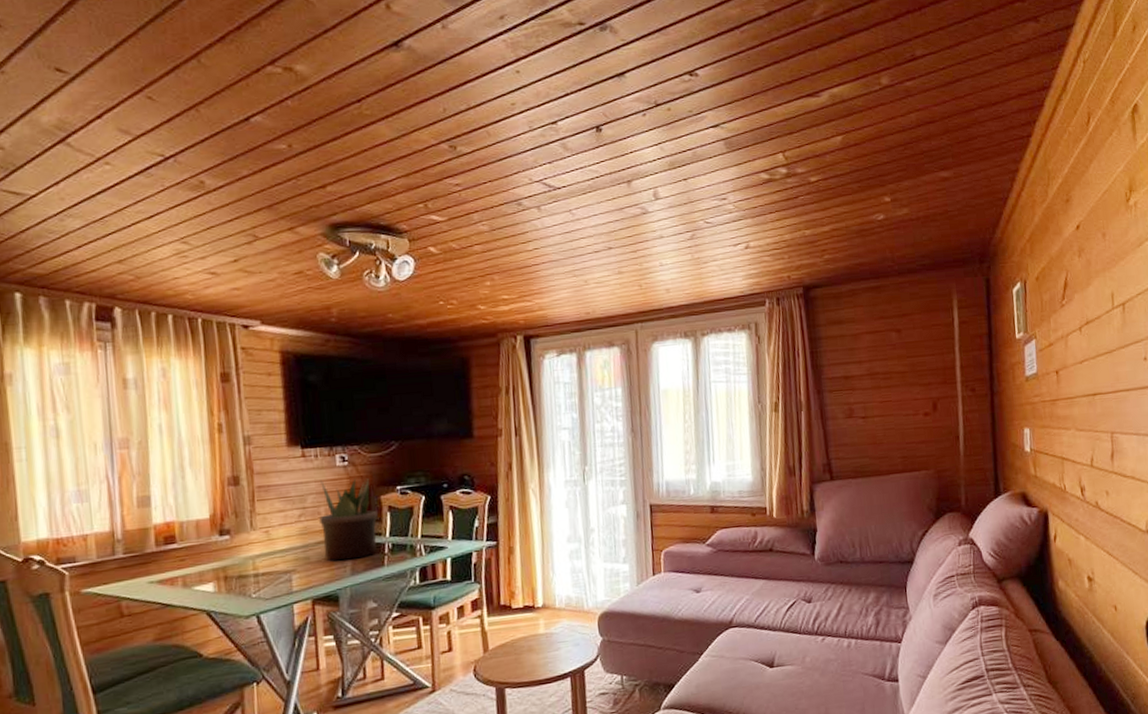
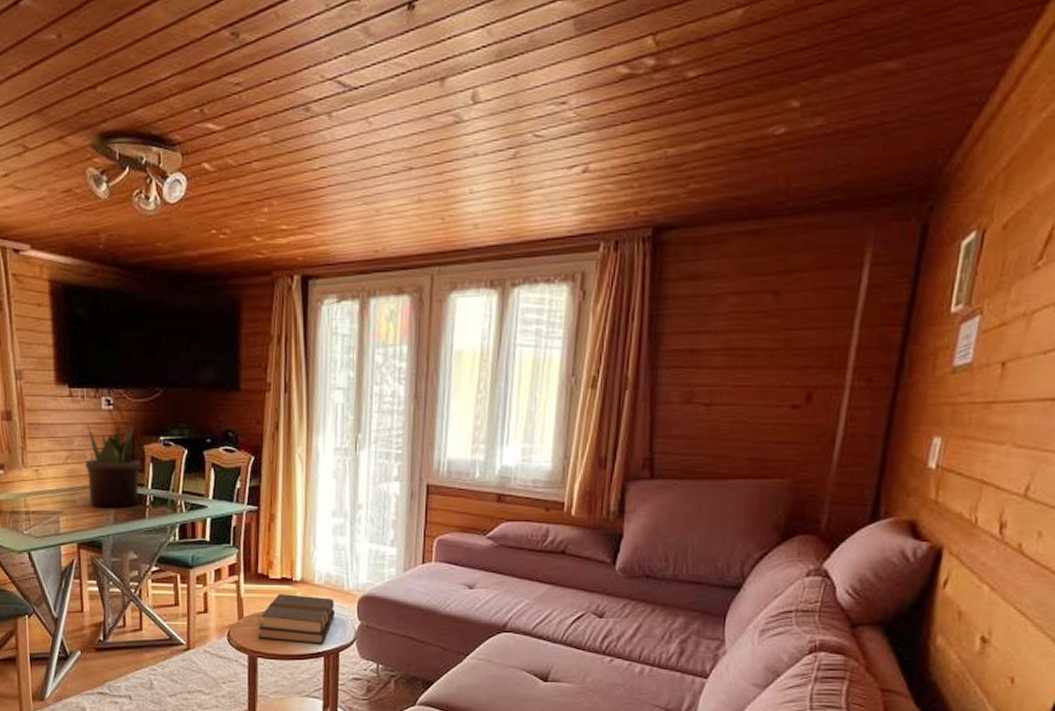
book: none [504,619,577,669] -> present [258,594,335,644]

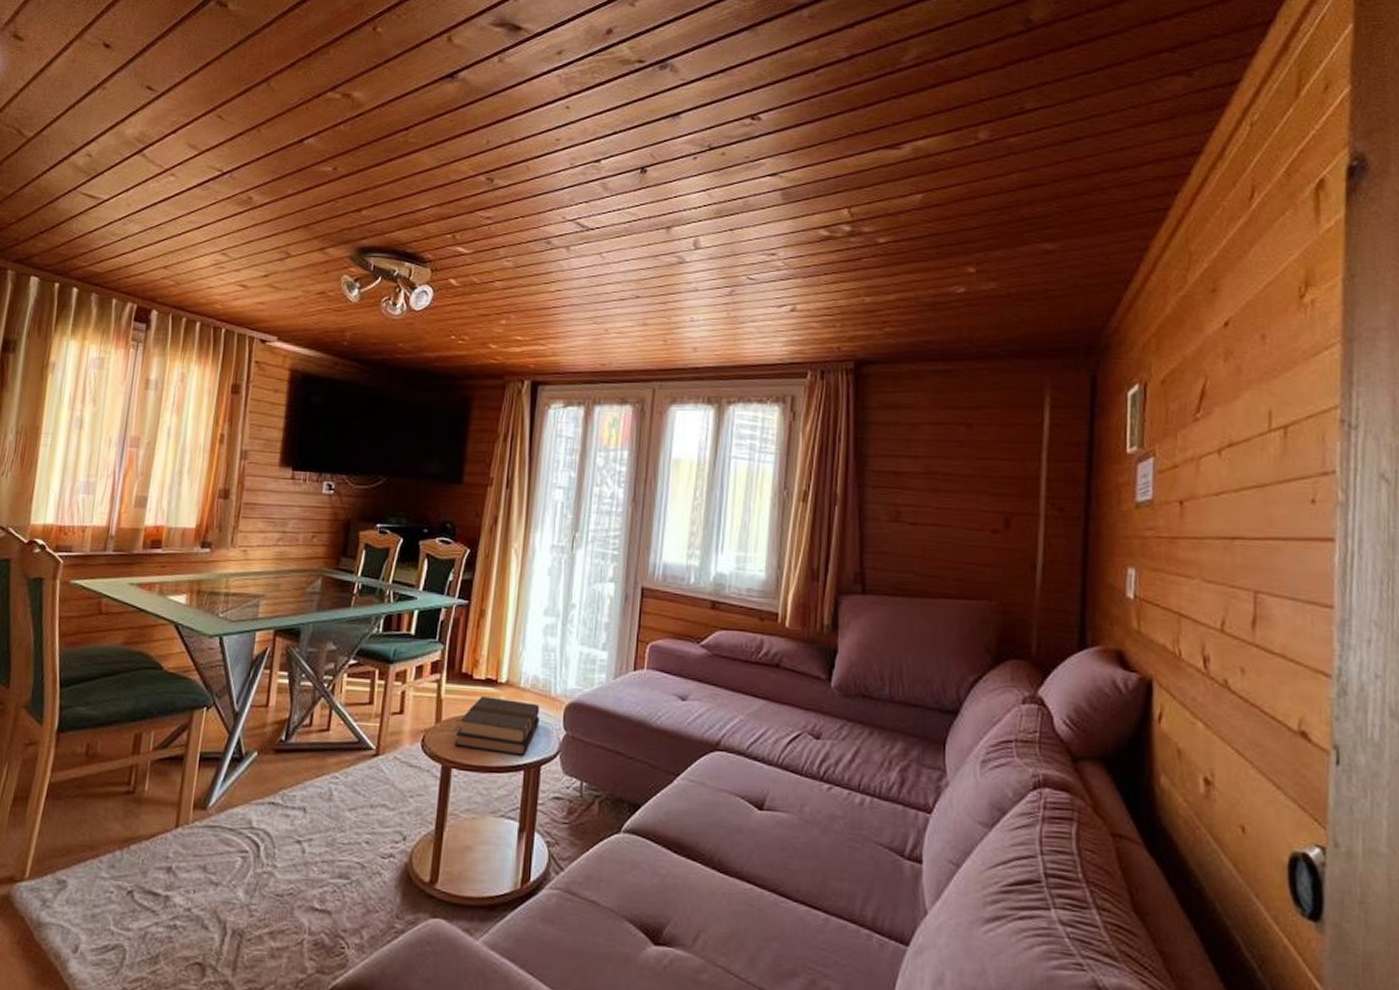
planter: present [85,423,141,508] -> none [294,506,353,595]

